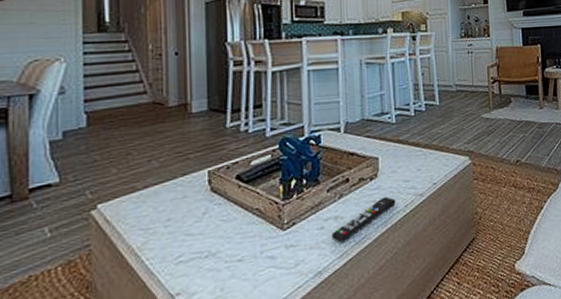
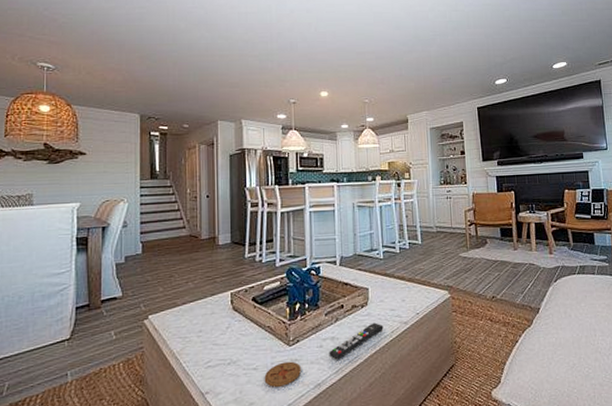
coaster: none [252,248,298,281] -> present [264,361,301,387]

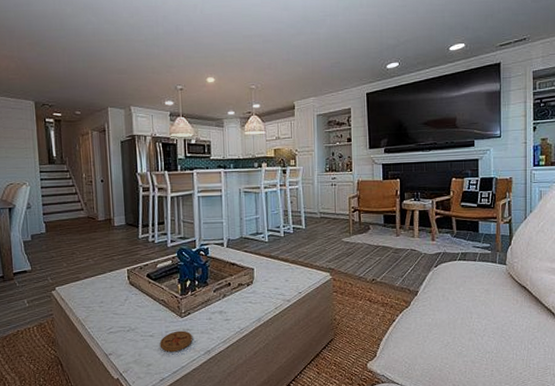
remote control: present [329,323,384,360] -> none [217,299,268,331]

